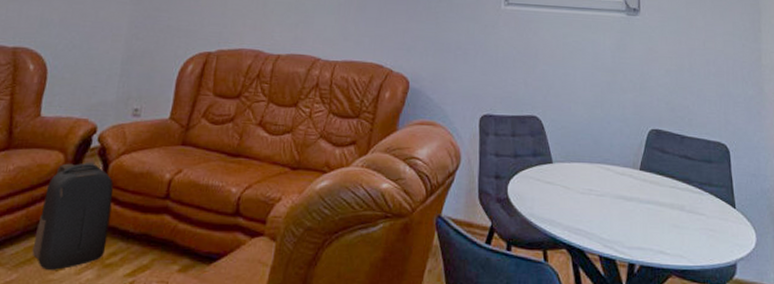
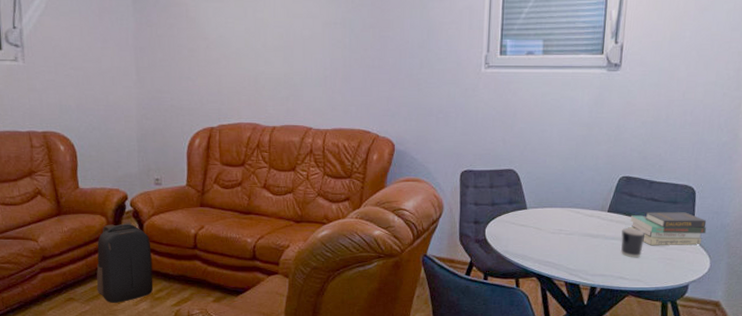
mug: none [657,190,683,226] -> present [620,228,646,257]
books: none [663,171,746,214] -> present [628,212,707,245]

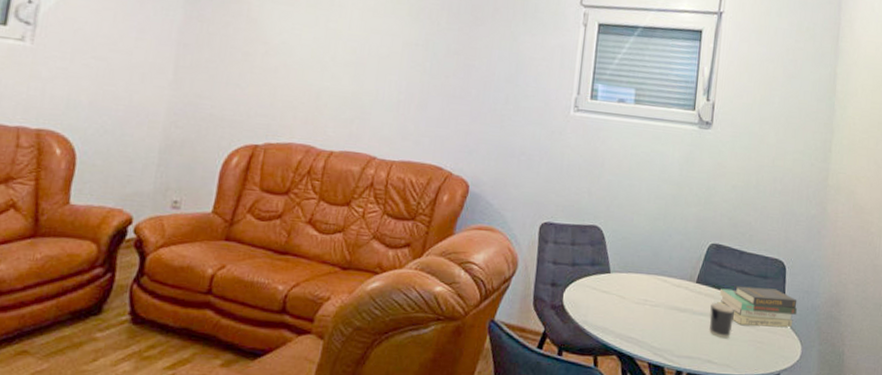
backpack: present [96,222,153,303] -> none [64,253,151,361]

